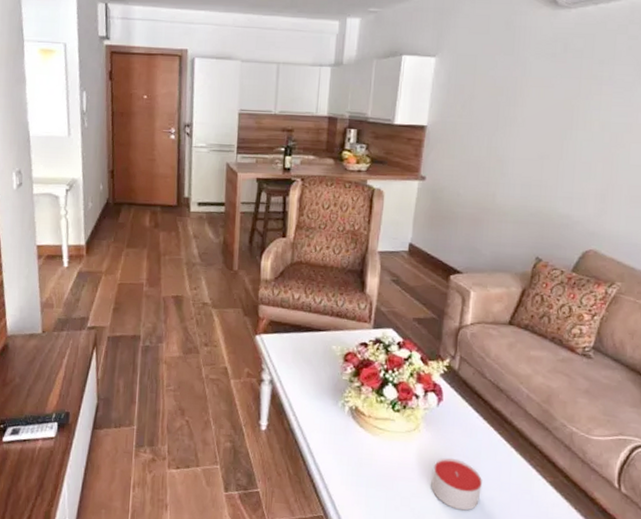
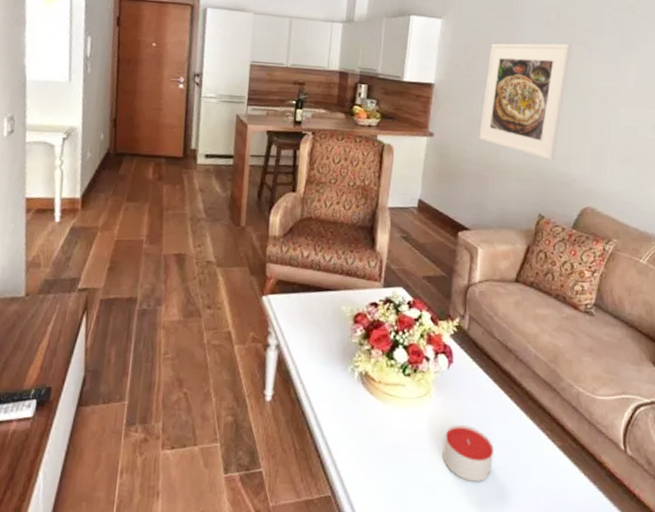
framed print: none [474,77,579,202] -> present [479,43,571,161]

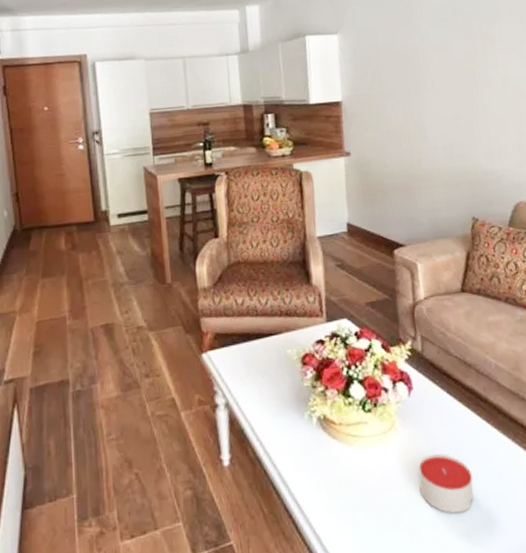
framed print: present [479,43,571,161] -> none [392,39,477,160]

